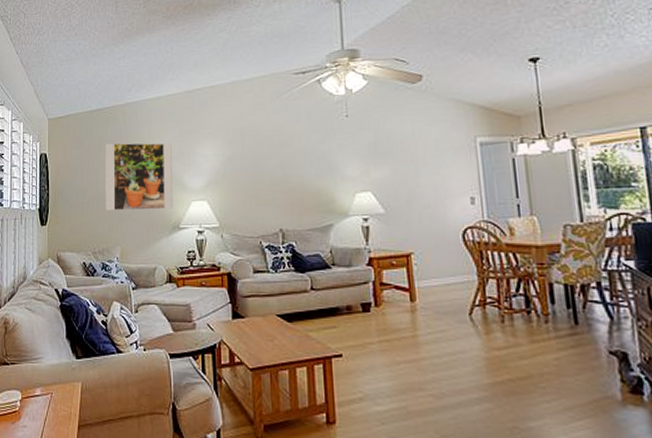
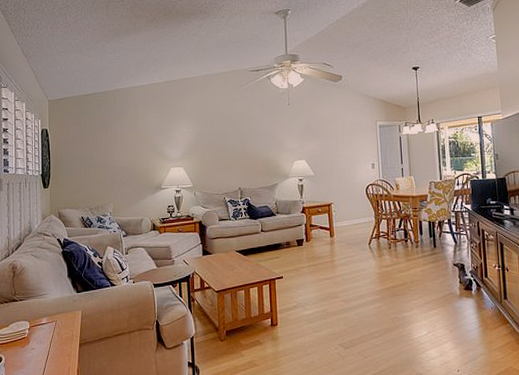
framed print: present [105,143,173,211] -> none [99,121,156,176]

